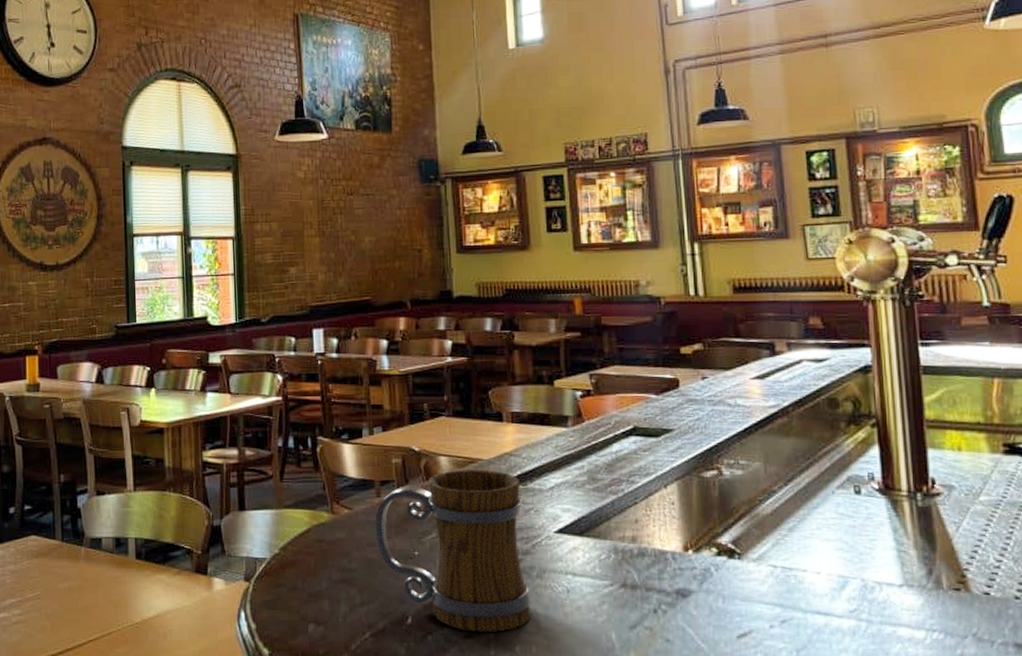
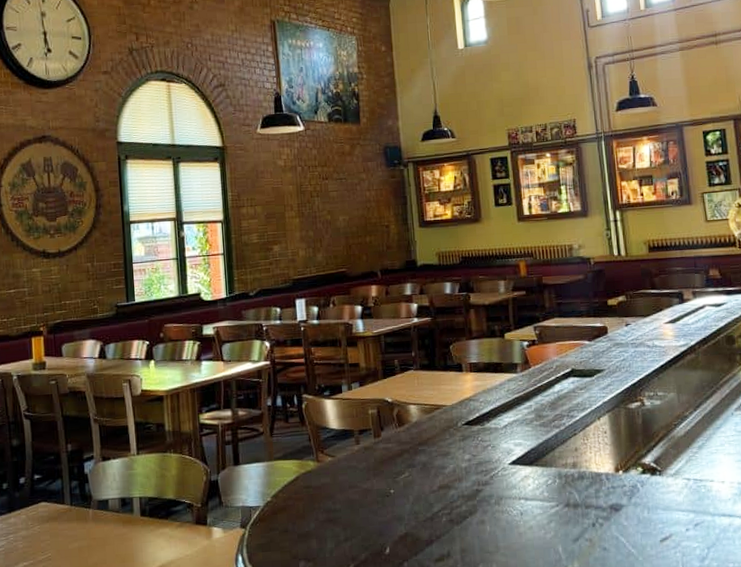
beer mug: present [375,470,532,632] -> none [355,414,492,556]

